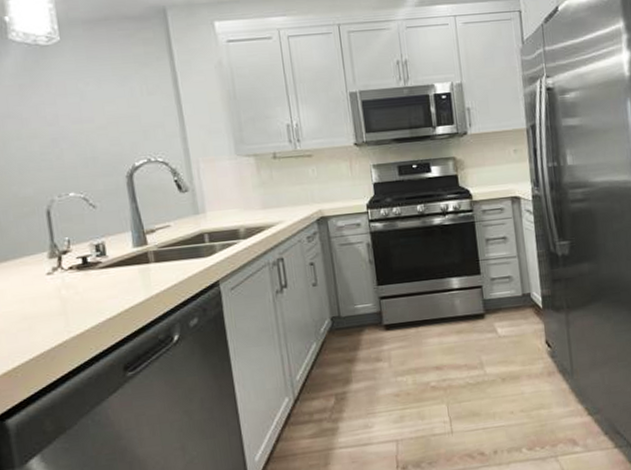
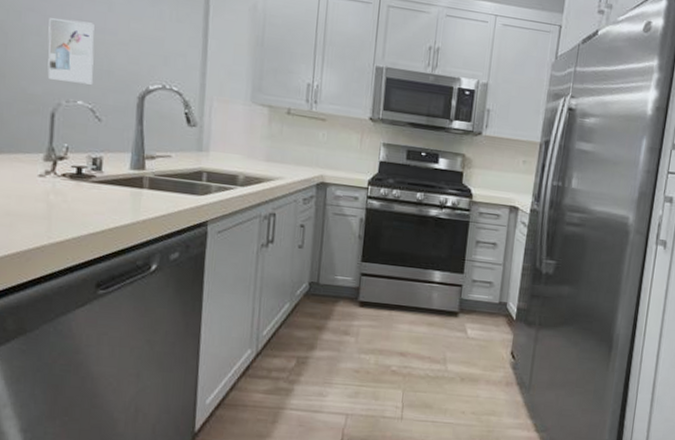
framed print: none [26,115,81,179] -> present [47,18,94,85]

